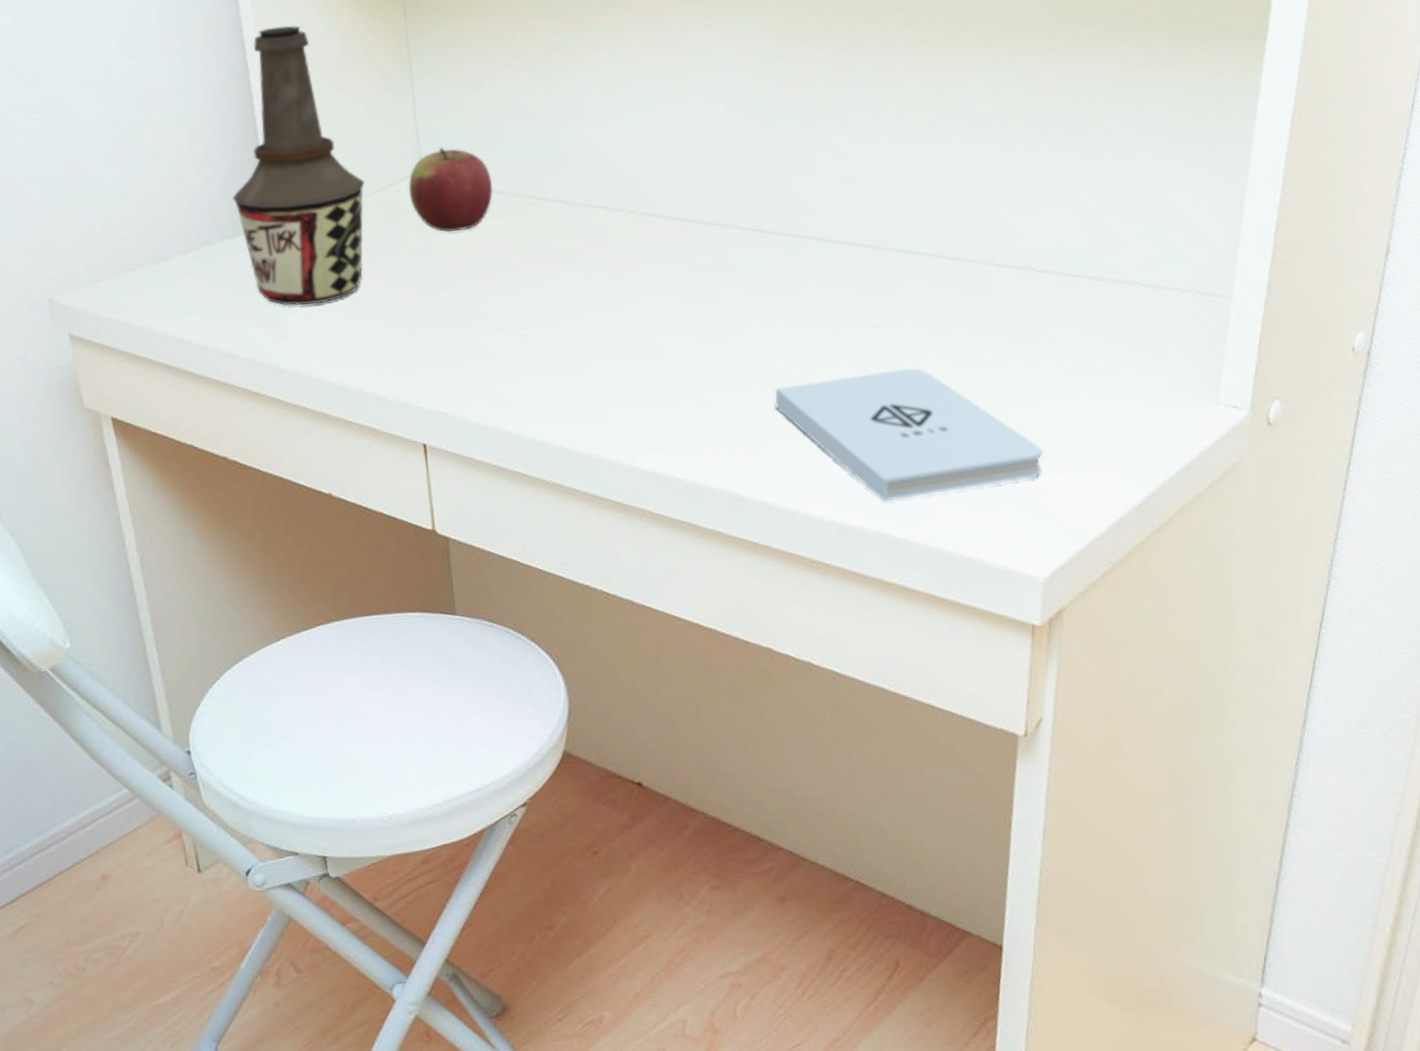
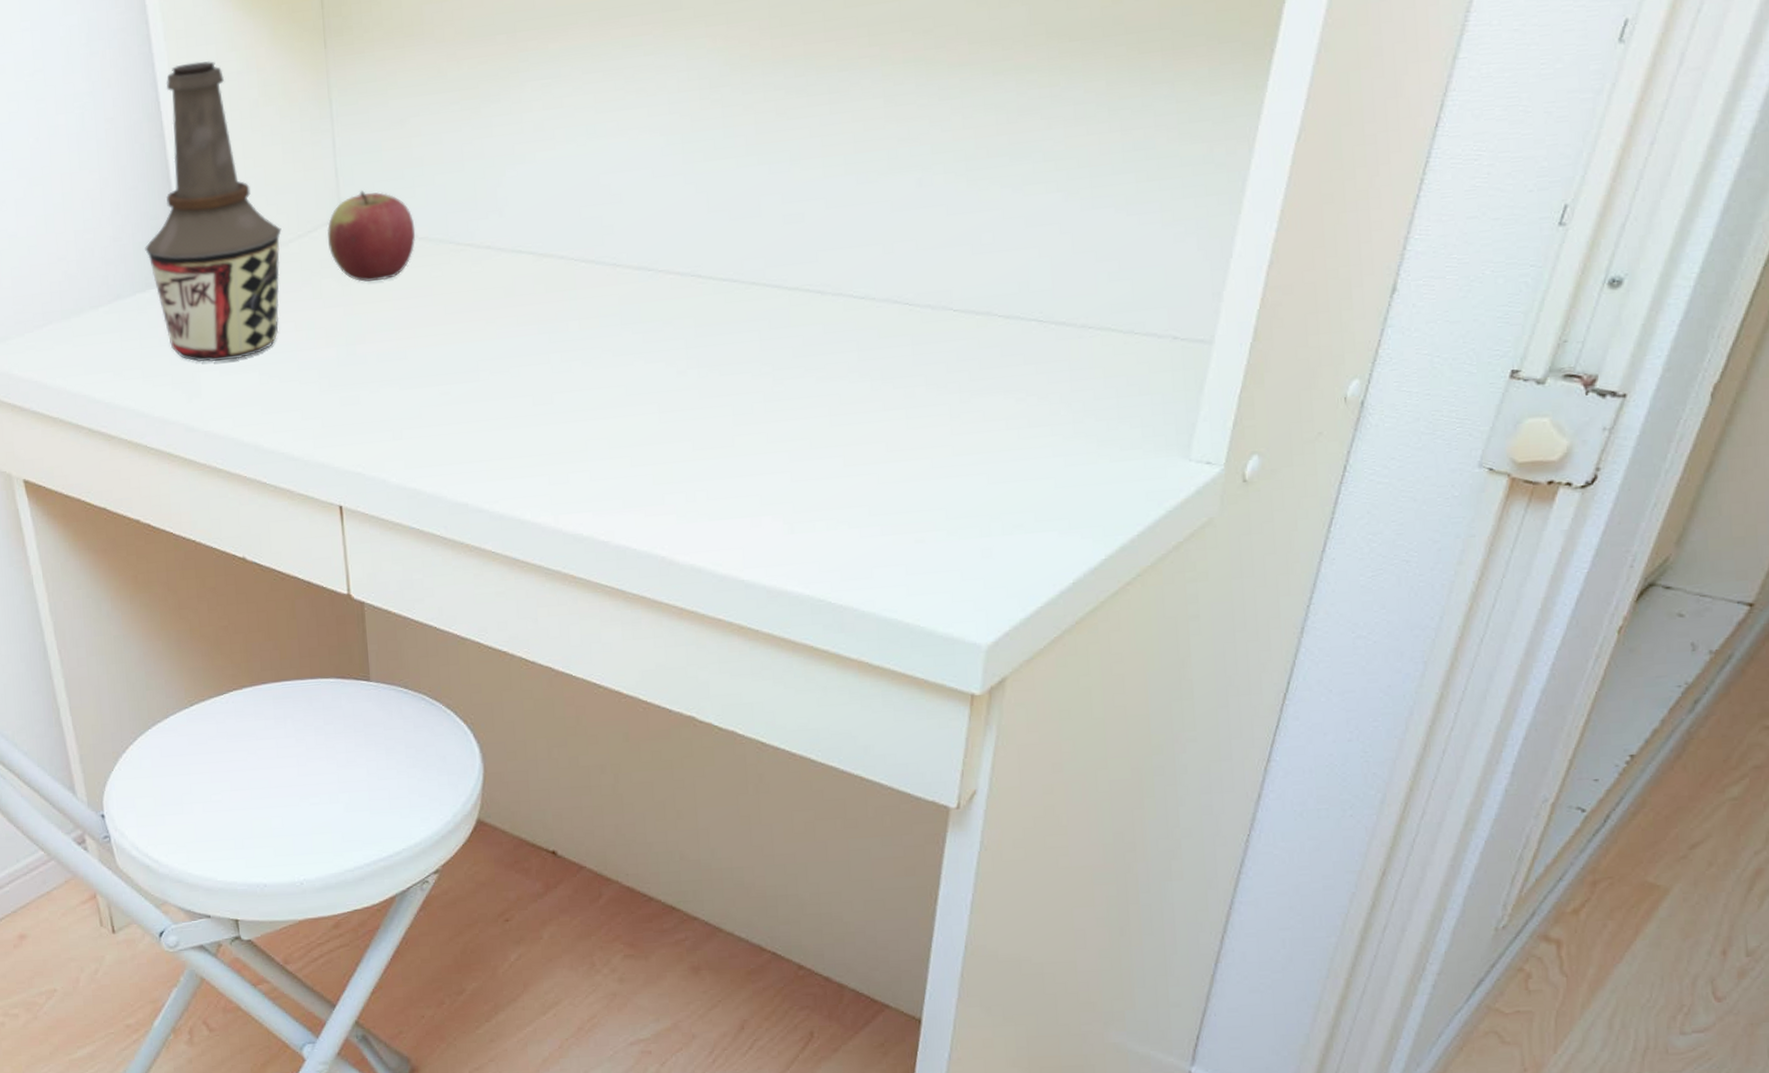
notepad: present [775,368,1043,502] -> none [708,423,994,565]

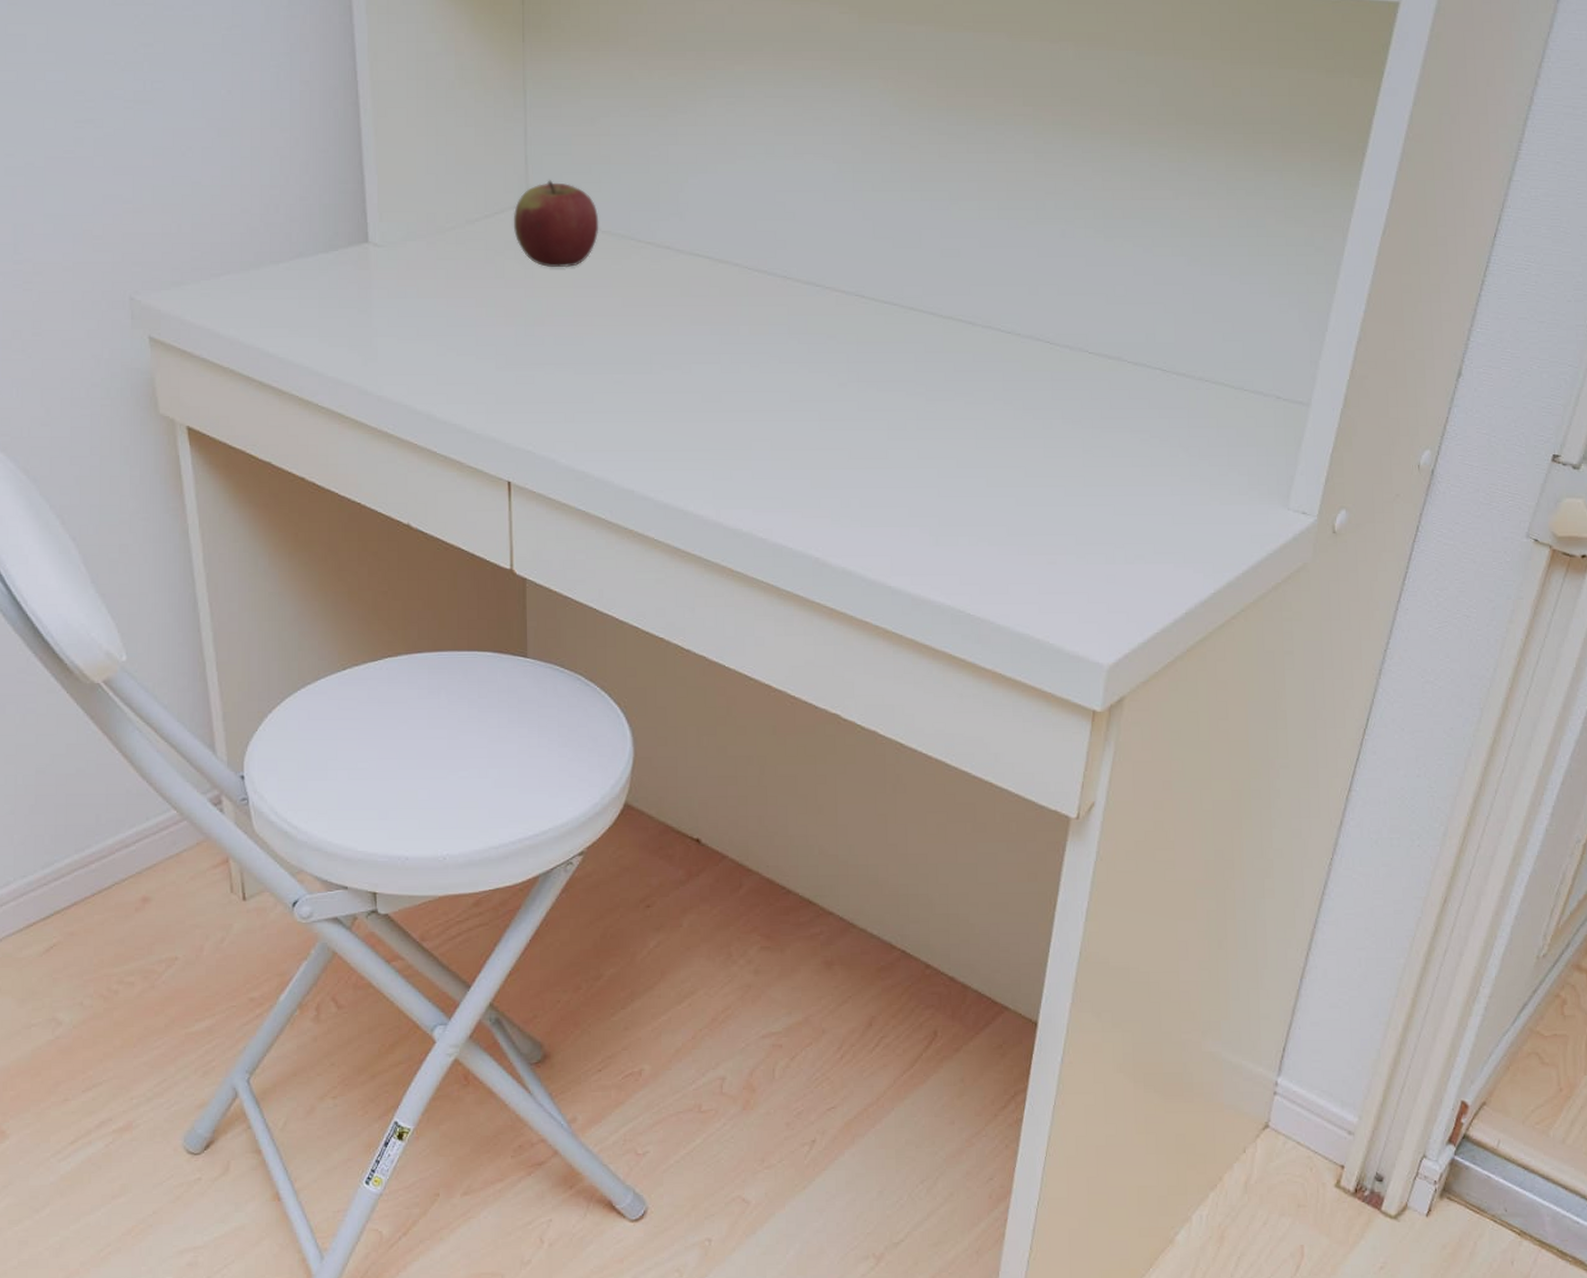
bottle: present [145,61,282,363] -> none [331,38,469,329]

